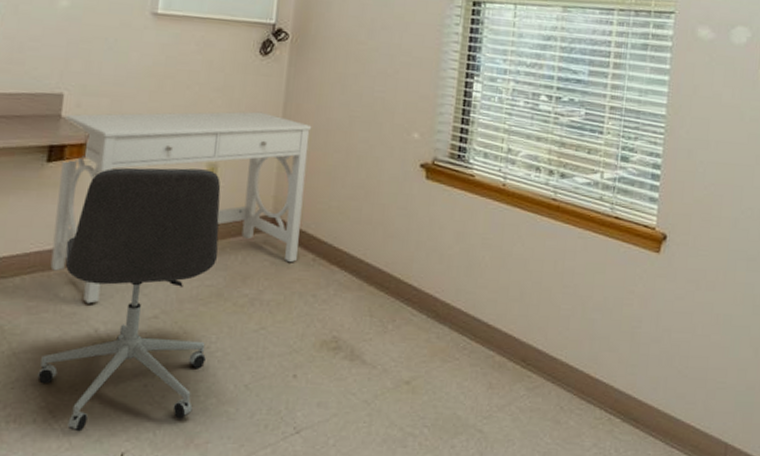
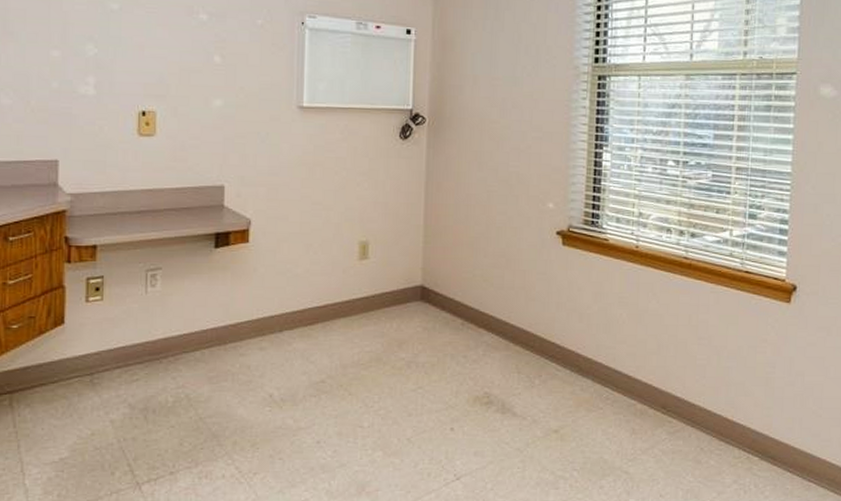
office chair: present [37,167,221,432] -> none [223,247,375,484]
desk: present [50,111,312,304] -> none [226,191,453,372]

